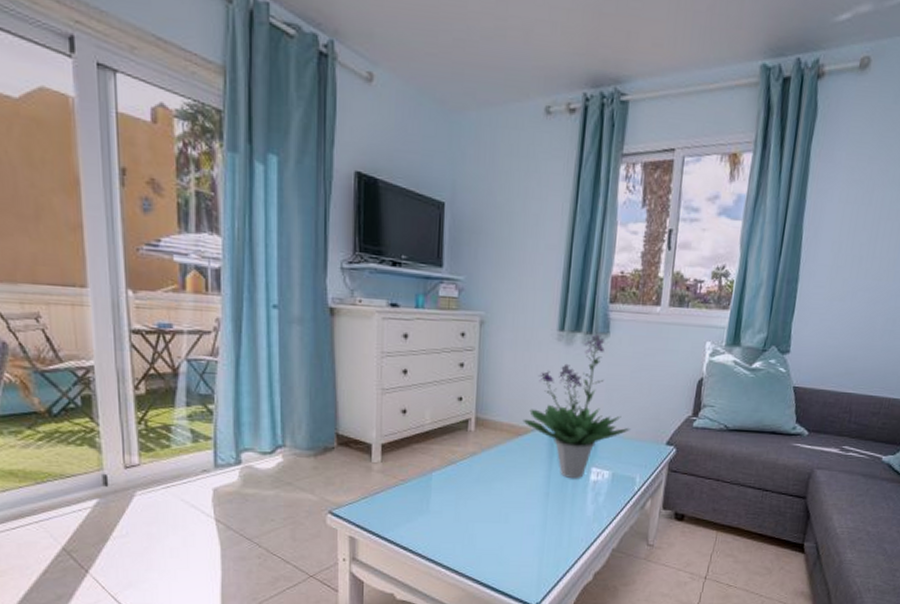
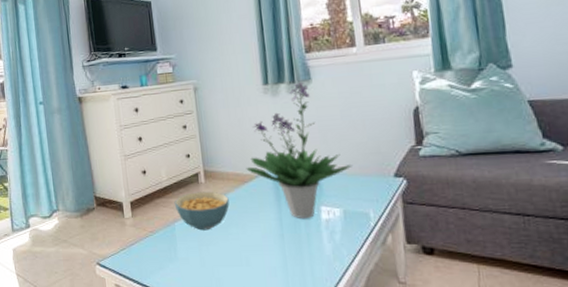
cereal bowl: none [435,440,498,483] -> present [174,191,230,231]

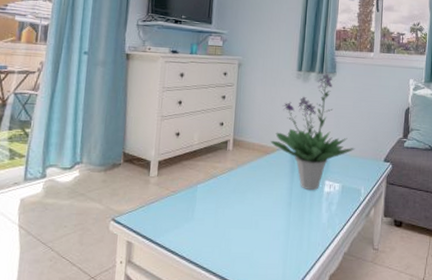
cereal bowl: present [174,191,230,231] -> none [200,158,251,194]

